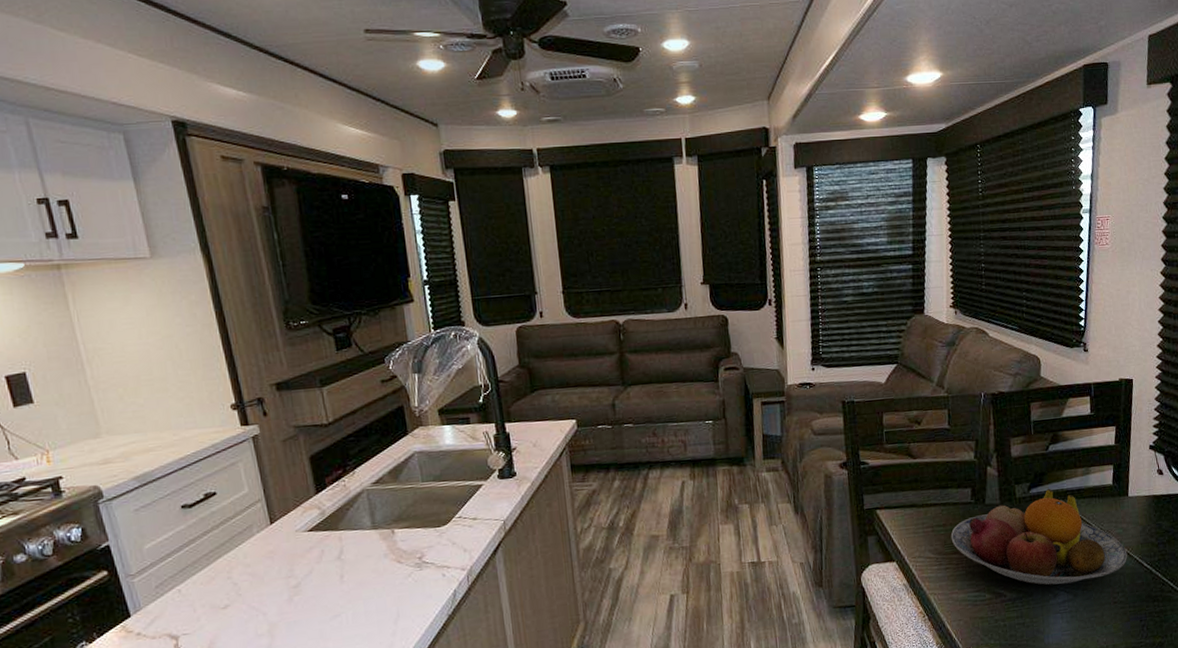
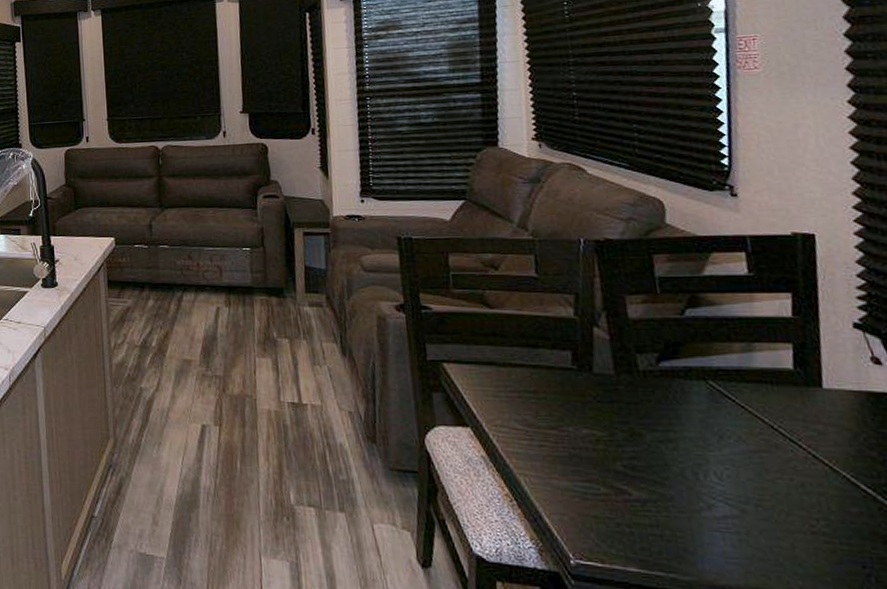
fruit bowl: present [950,488,1128,585] -> none [545,363,830,494]

